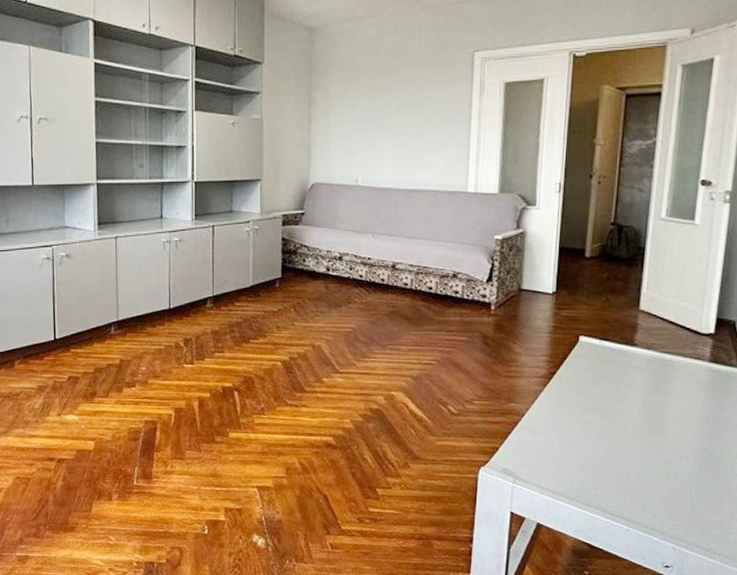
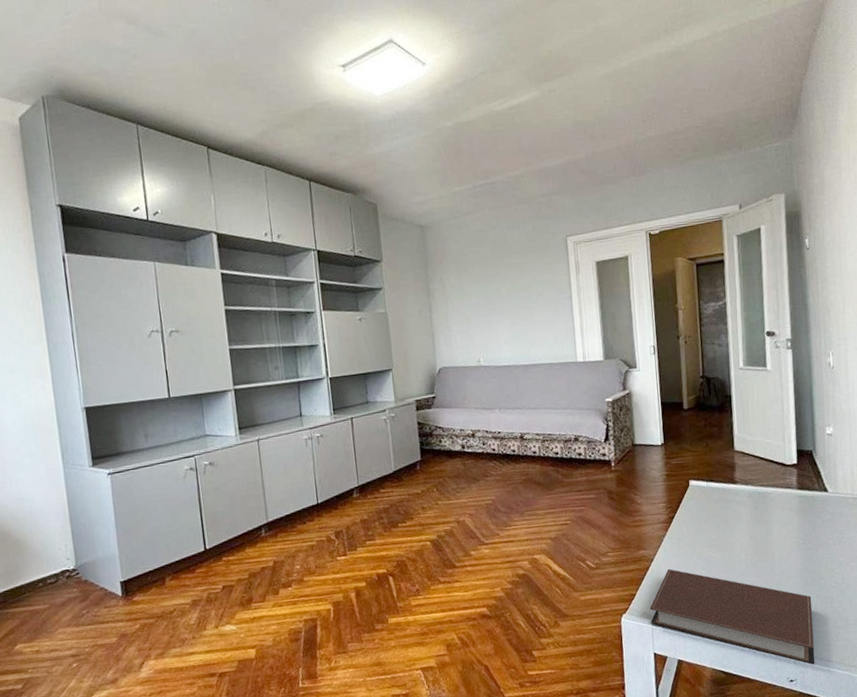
notebook: none [512,427,707,554] -> present [649,568,815,665]

